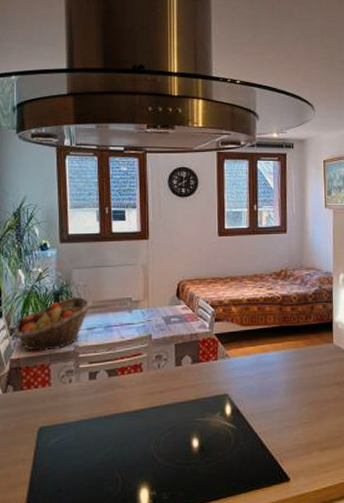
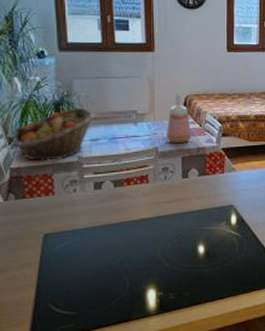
vase: none [159,279,185,330] -> present [166,93,192,144]

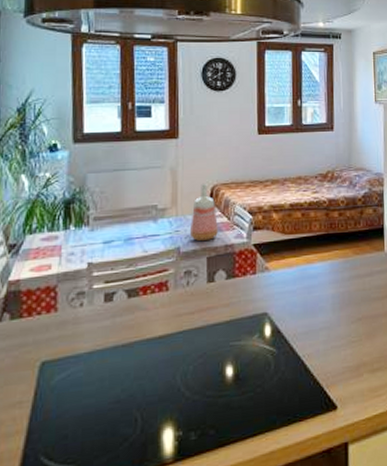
fruit basket: present [12,107,96,161] -> none [13,205,111,270]

